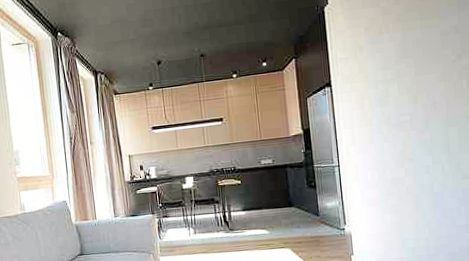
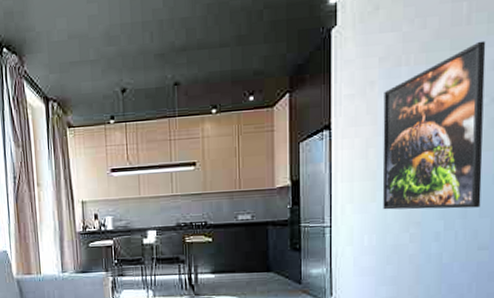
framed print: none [371,11,460,150] -> present [382,41,486,210]

